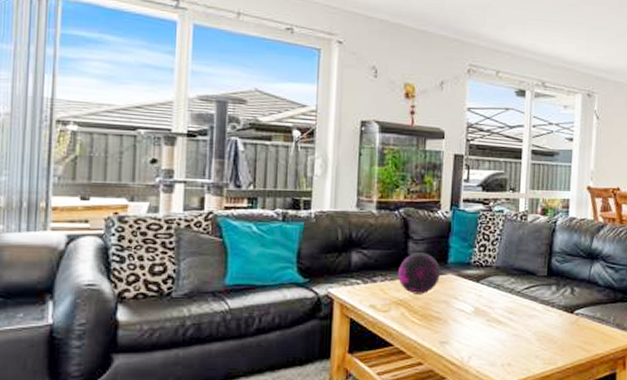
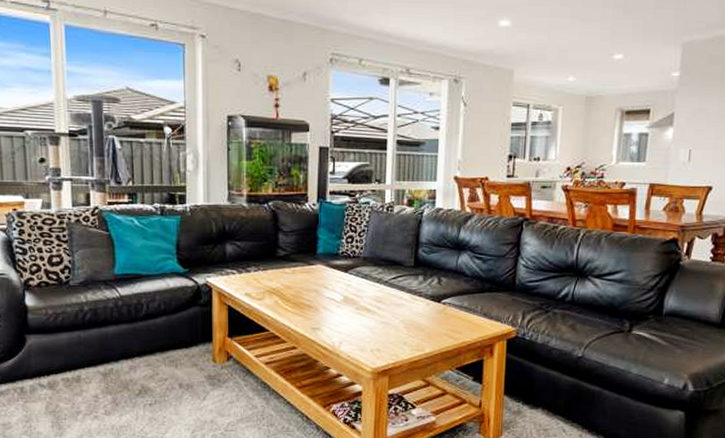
decorative orb: present [398,252,440,294] -> none [270,244,310,284]

